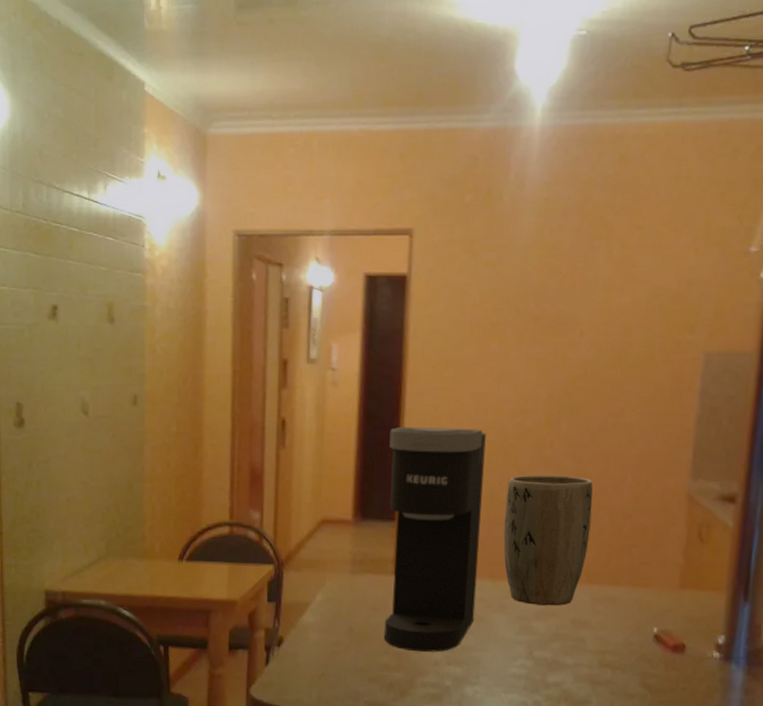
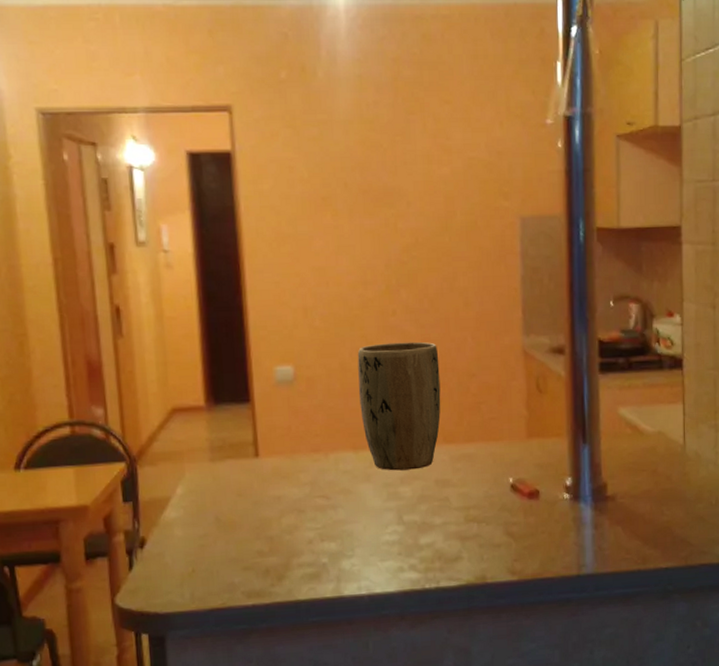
coffee maker: present [383,427,486,653] -> none [233,302,342,533]

